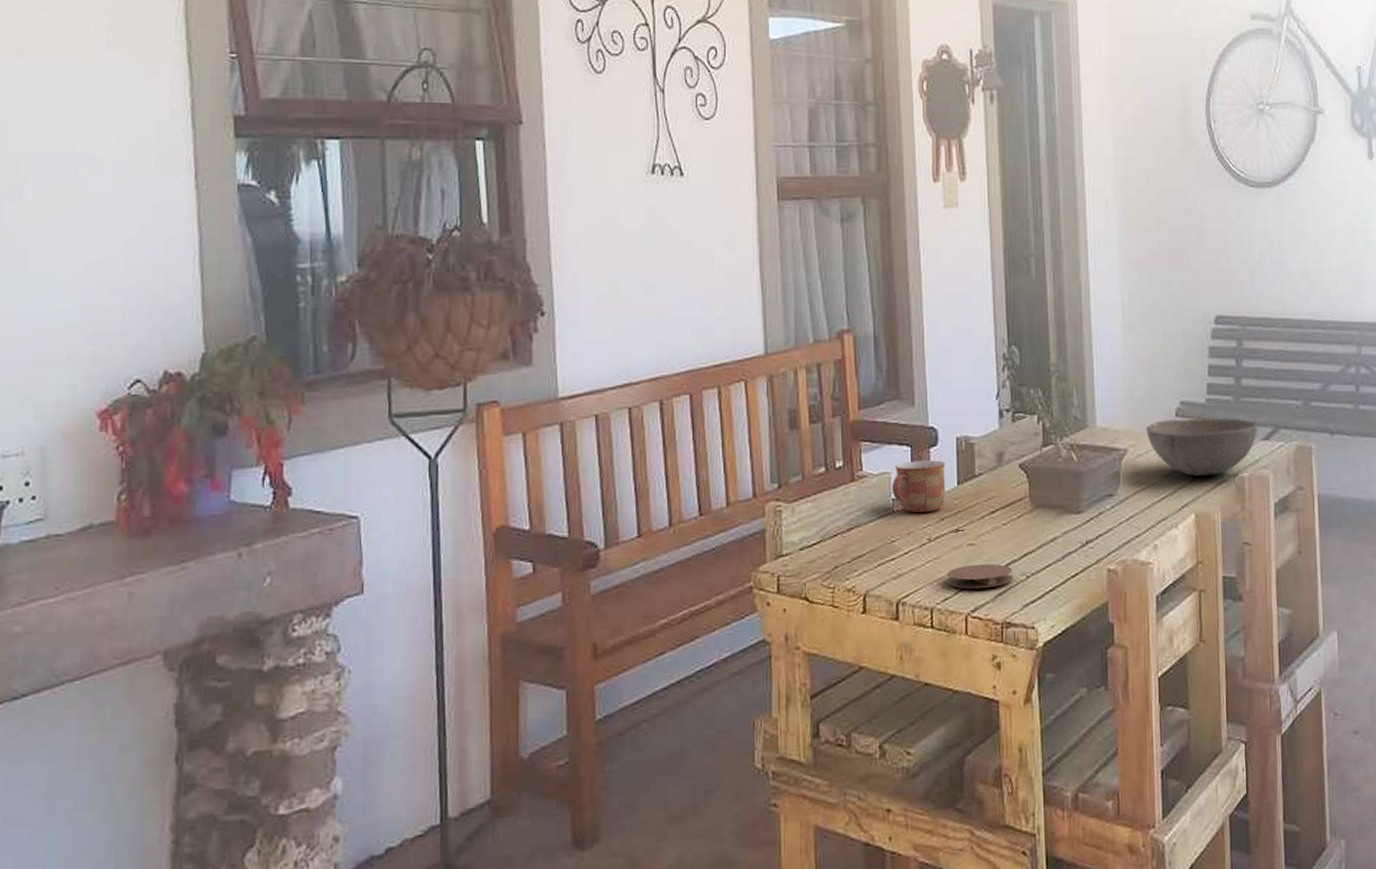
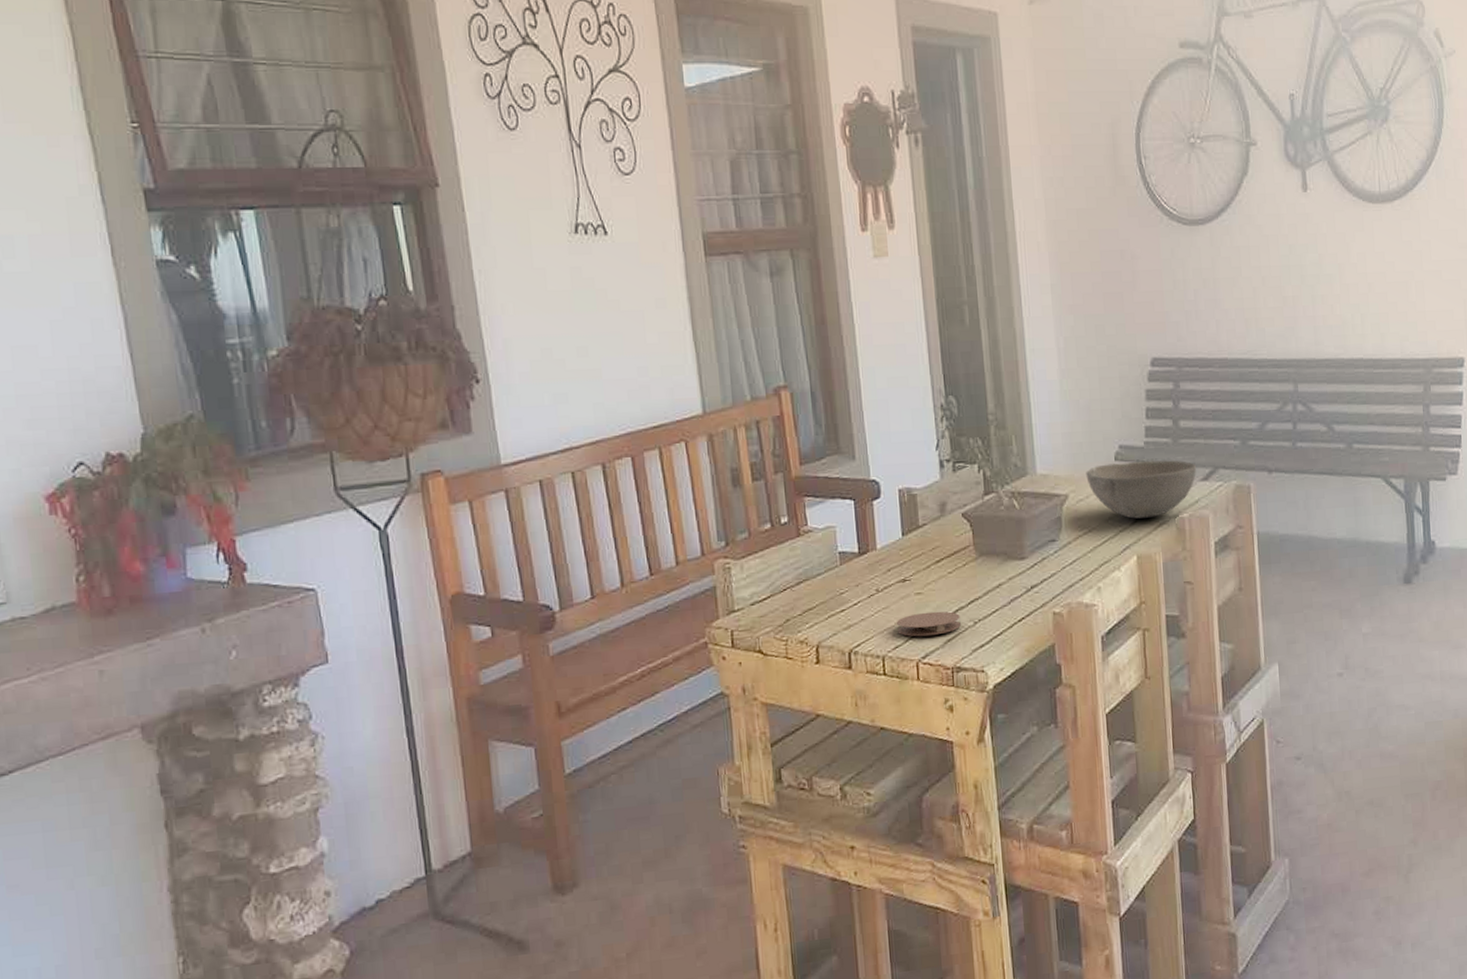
mug: present [891,460,946,512] -> none [837,512,891,565]

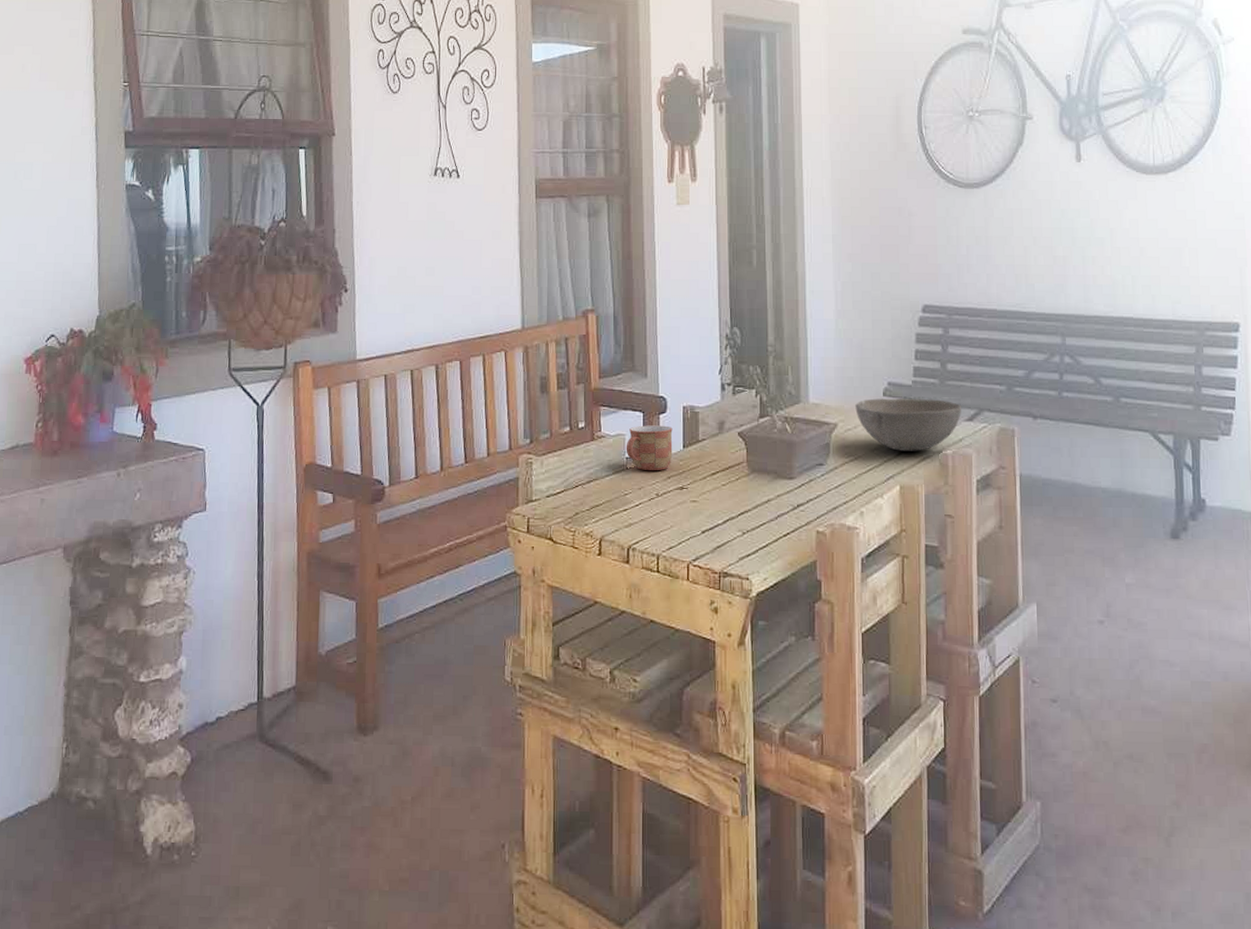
mug: none [837,512,891,565] -> present [626,425,673,470]
coaster: present [897,611,961,637] -> none [673,519,730,541]

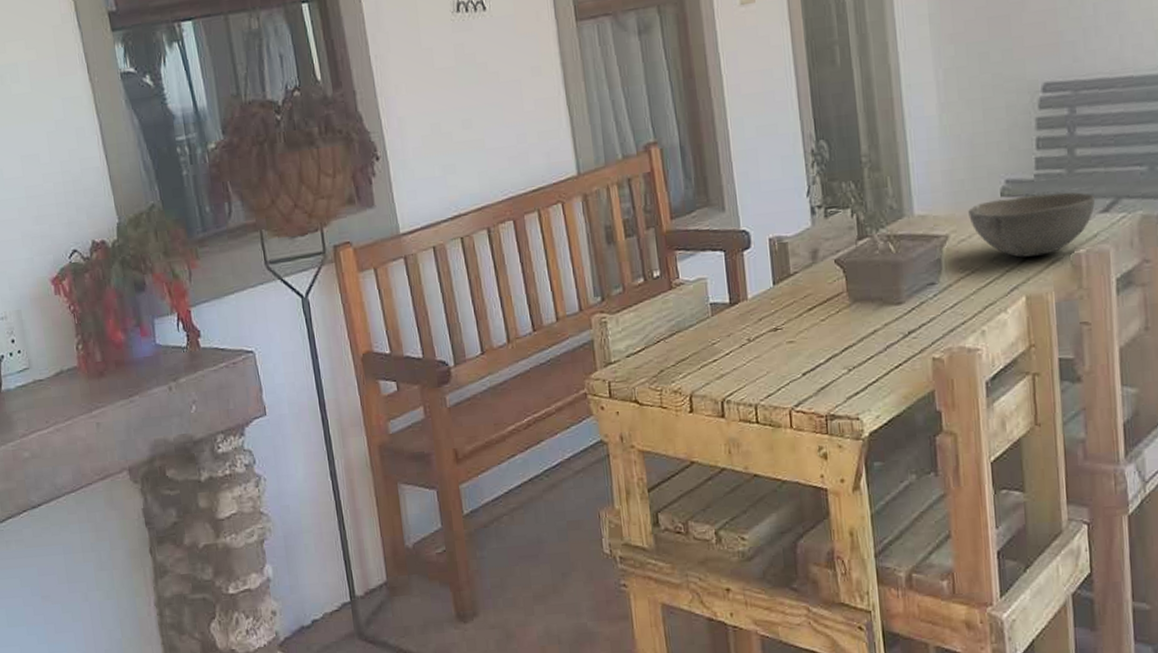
mug: present [626,425,673,470] -> none [708,262,762,315]

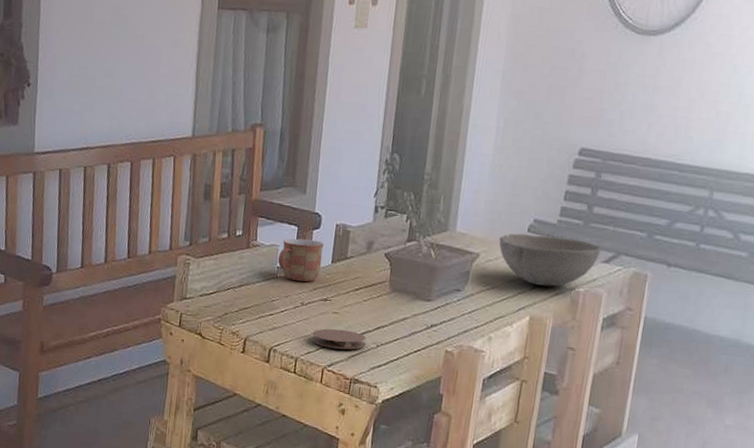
mug: none [708,262,762,315] -> present [277,238,324,282]
coaster: none [769,359,834,385] -> present [312,328,366,350]

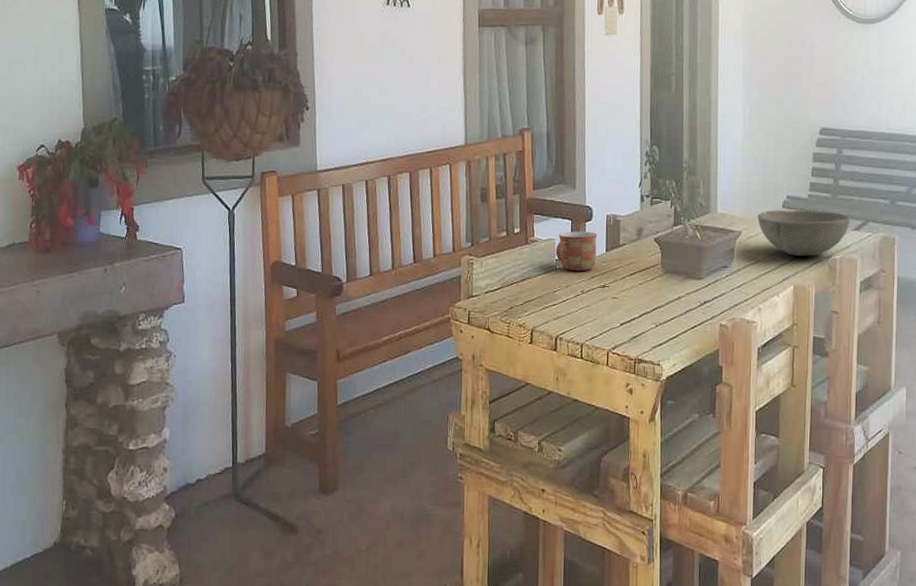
coaster: present [312,328,366,350] -> none [595,313,645,332]

